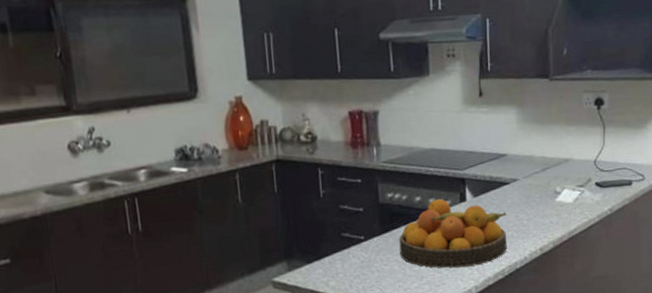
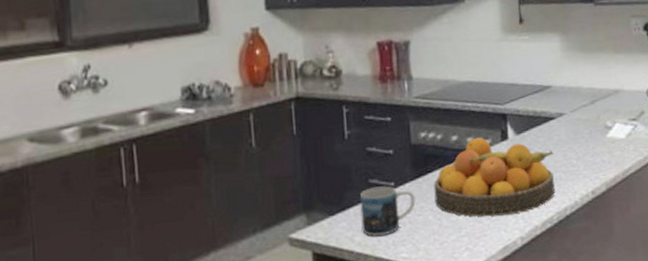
mug: none [333,239,383,282] -> present [359,186,416,236]

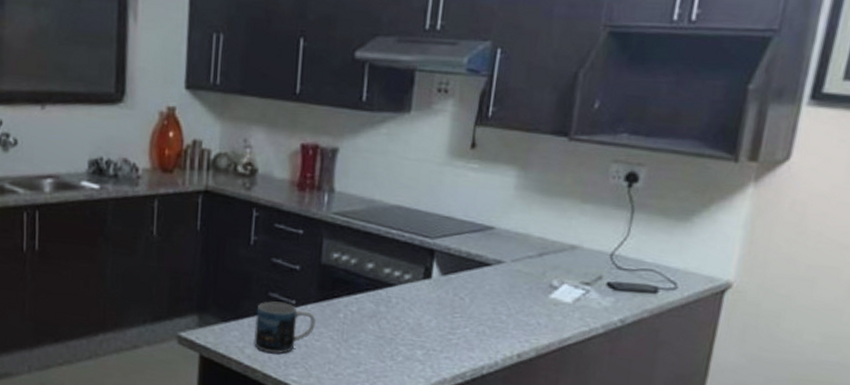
fruit bowl: present [434,138,555,217] -> none [337,270,481,362]

